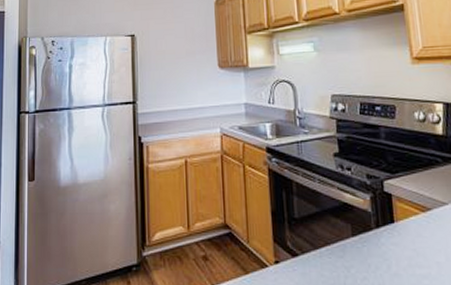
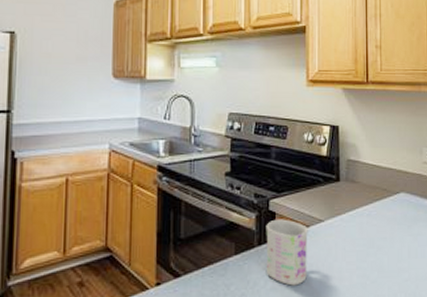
mug: none [382,201,435,272] -> present [266,219,308,286]

